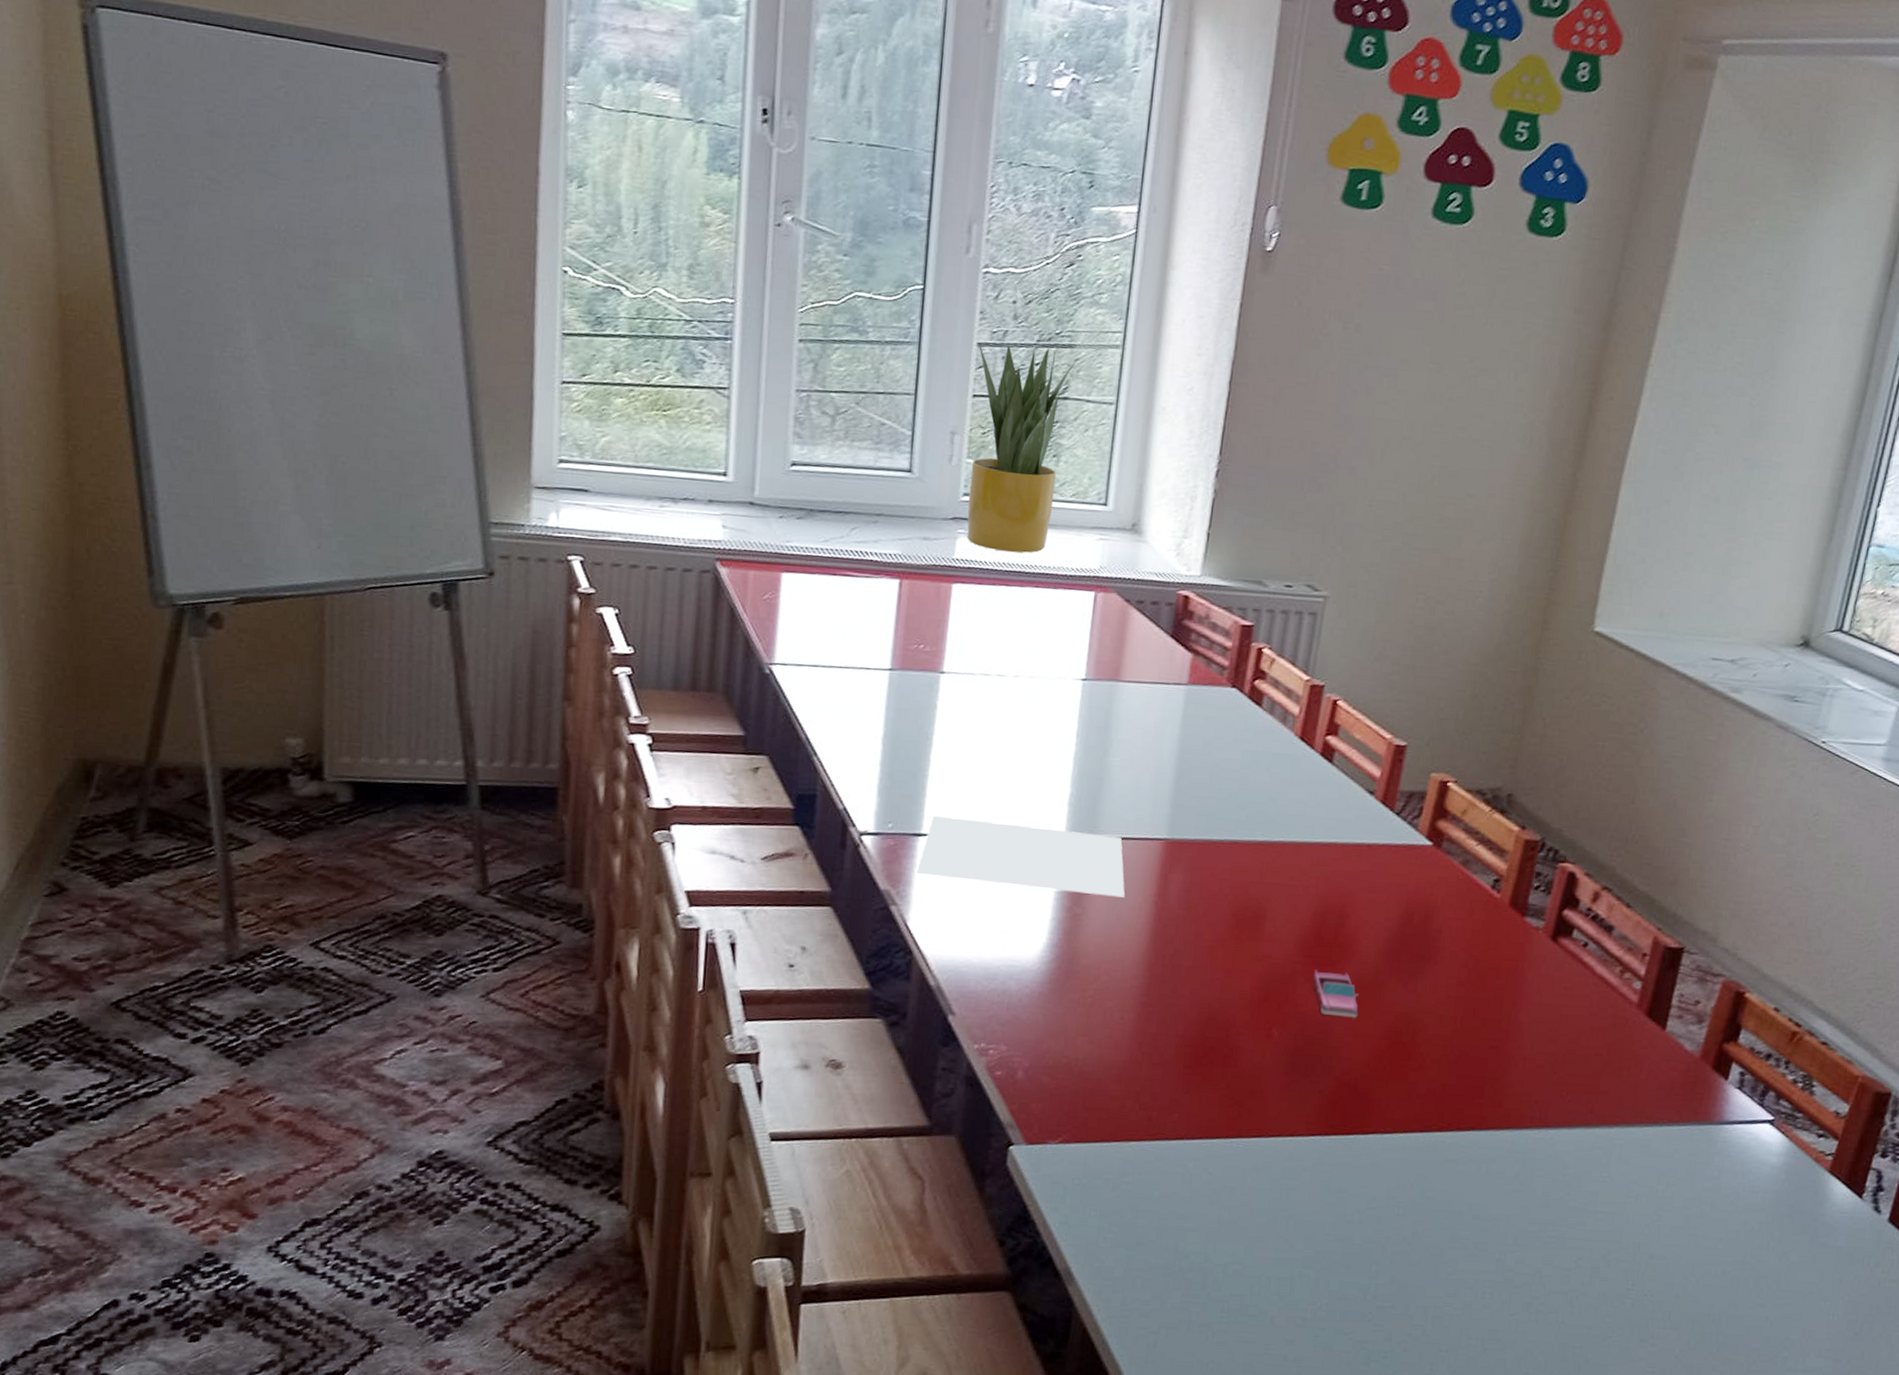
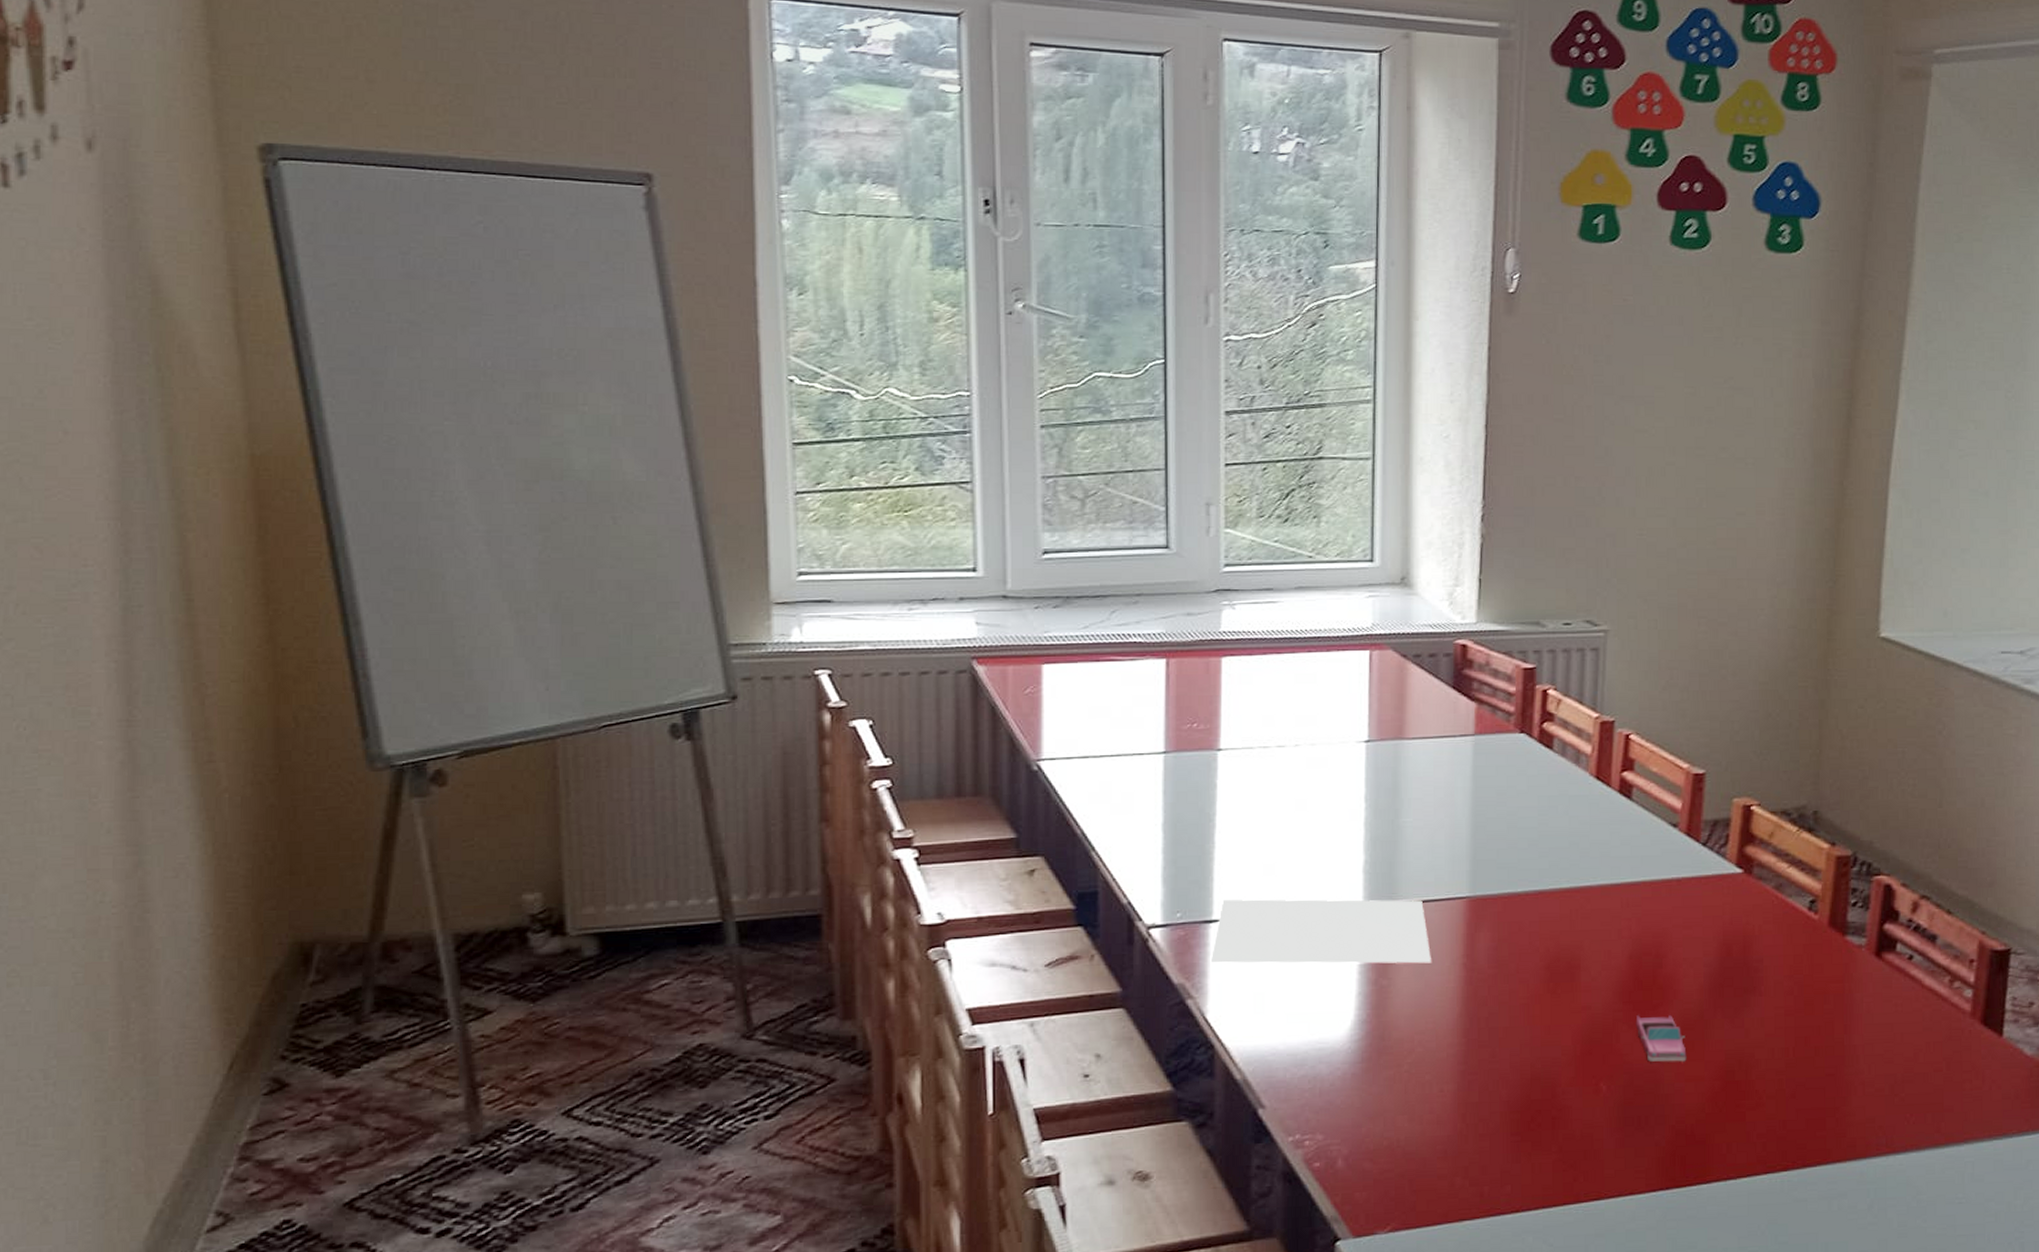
planter: present [966,344,1078,553] -> none [1227,411,1329,618]

